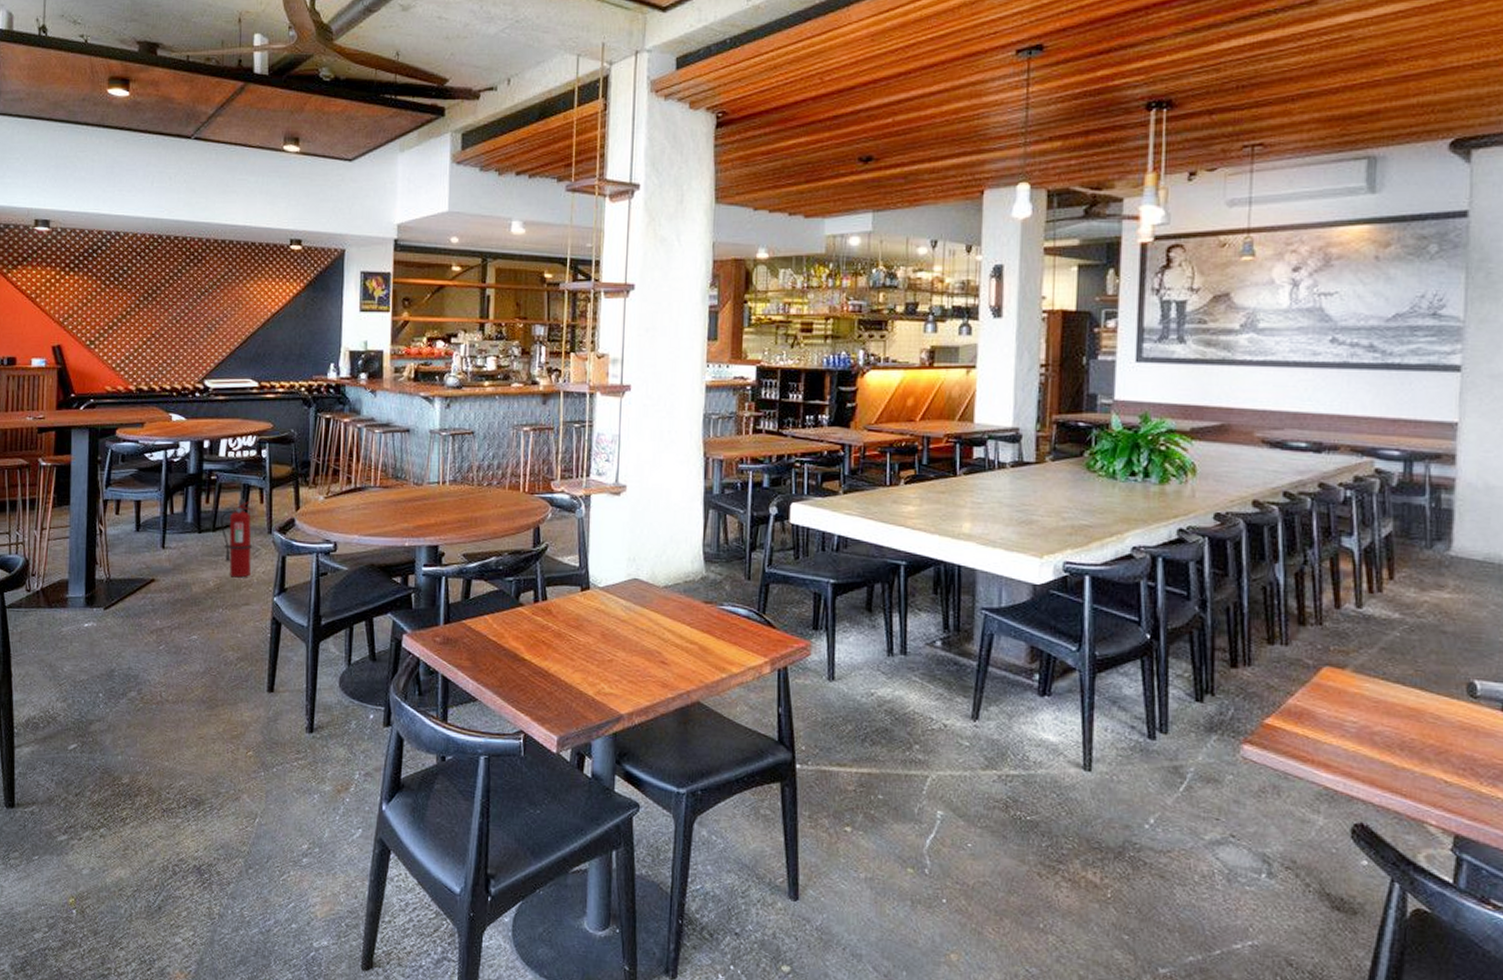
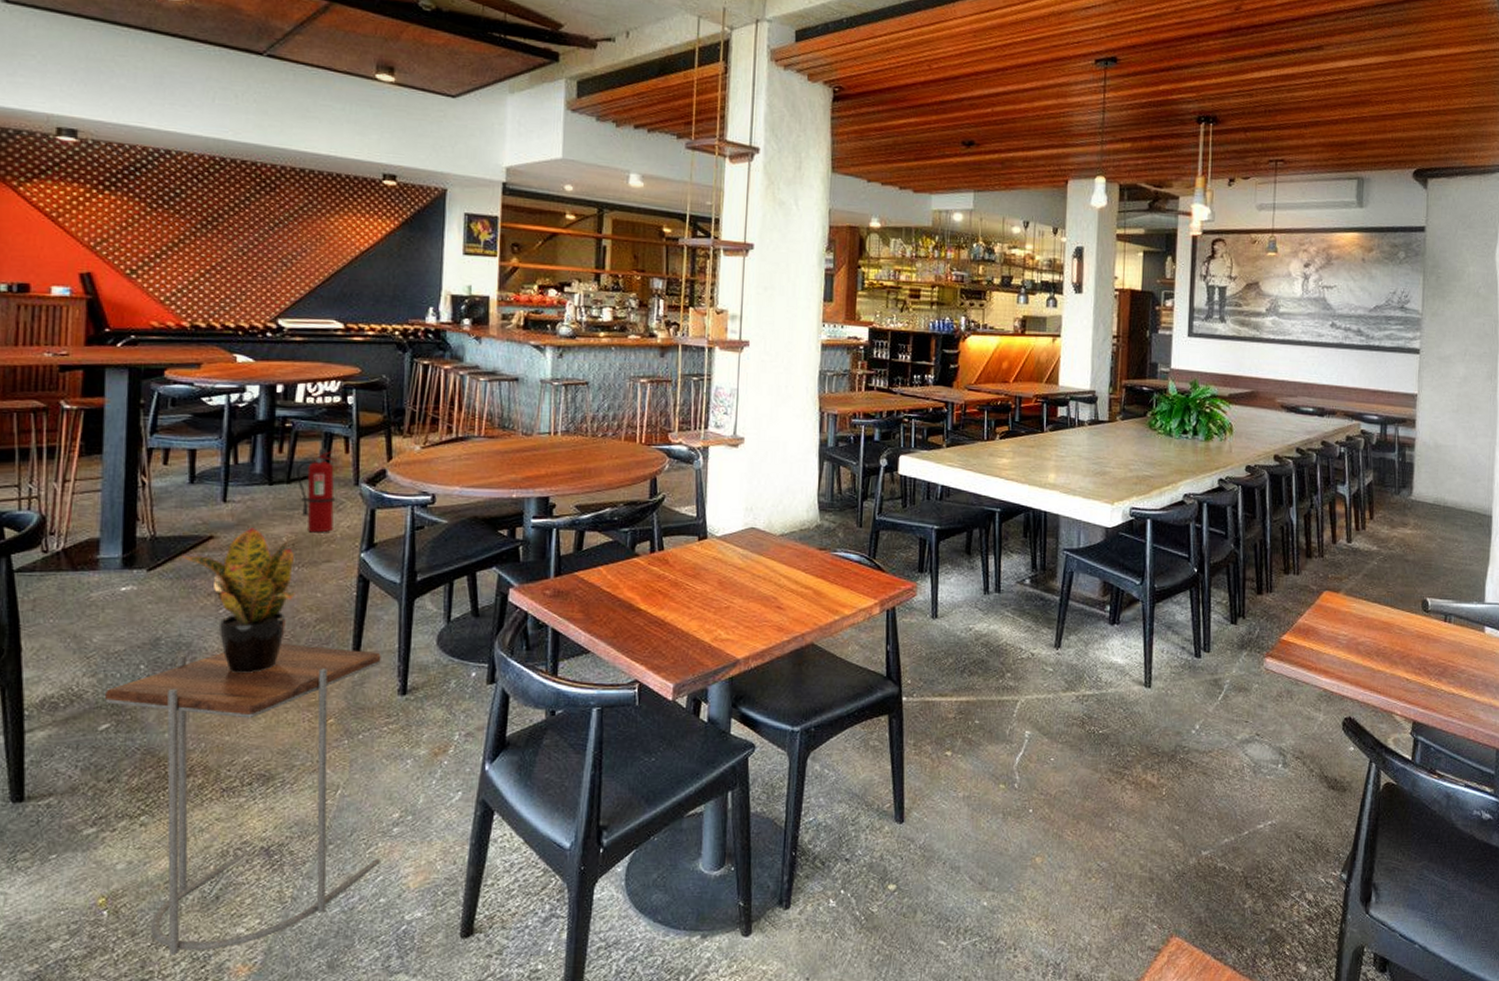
side table: none [73,679,292,956] -> present [105,644,381,955]
potted plant: none [130,572,220,706] -> present [181,528,295,674]

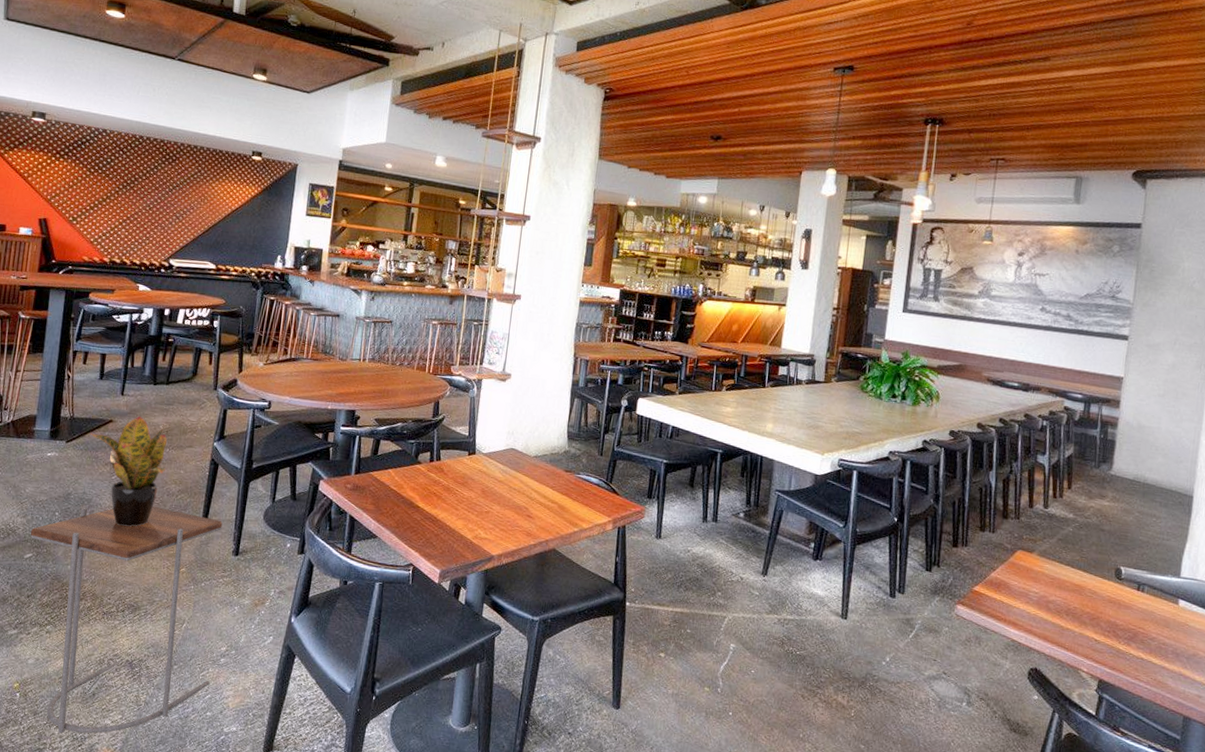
fire extinguisher: present [296,448,340,533] -> none [173,359,206,425]

